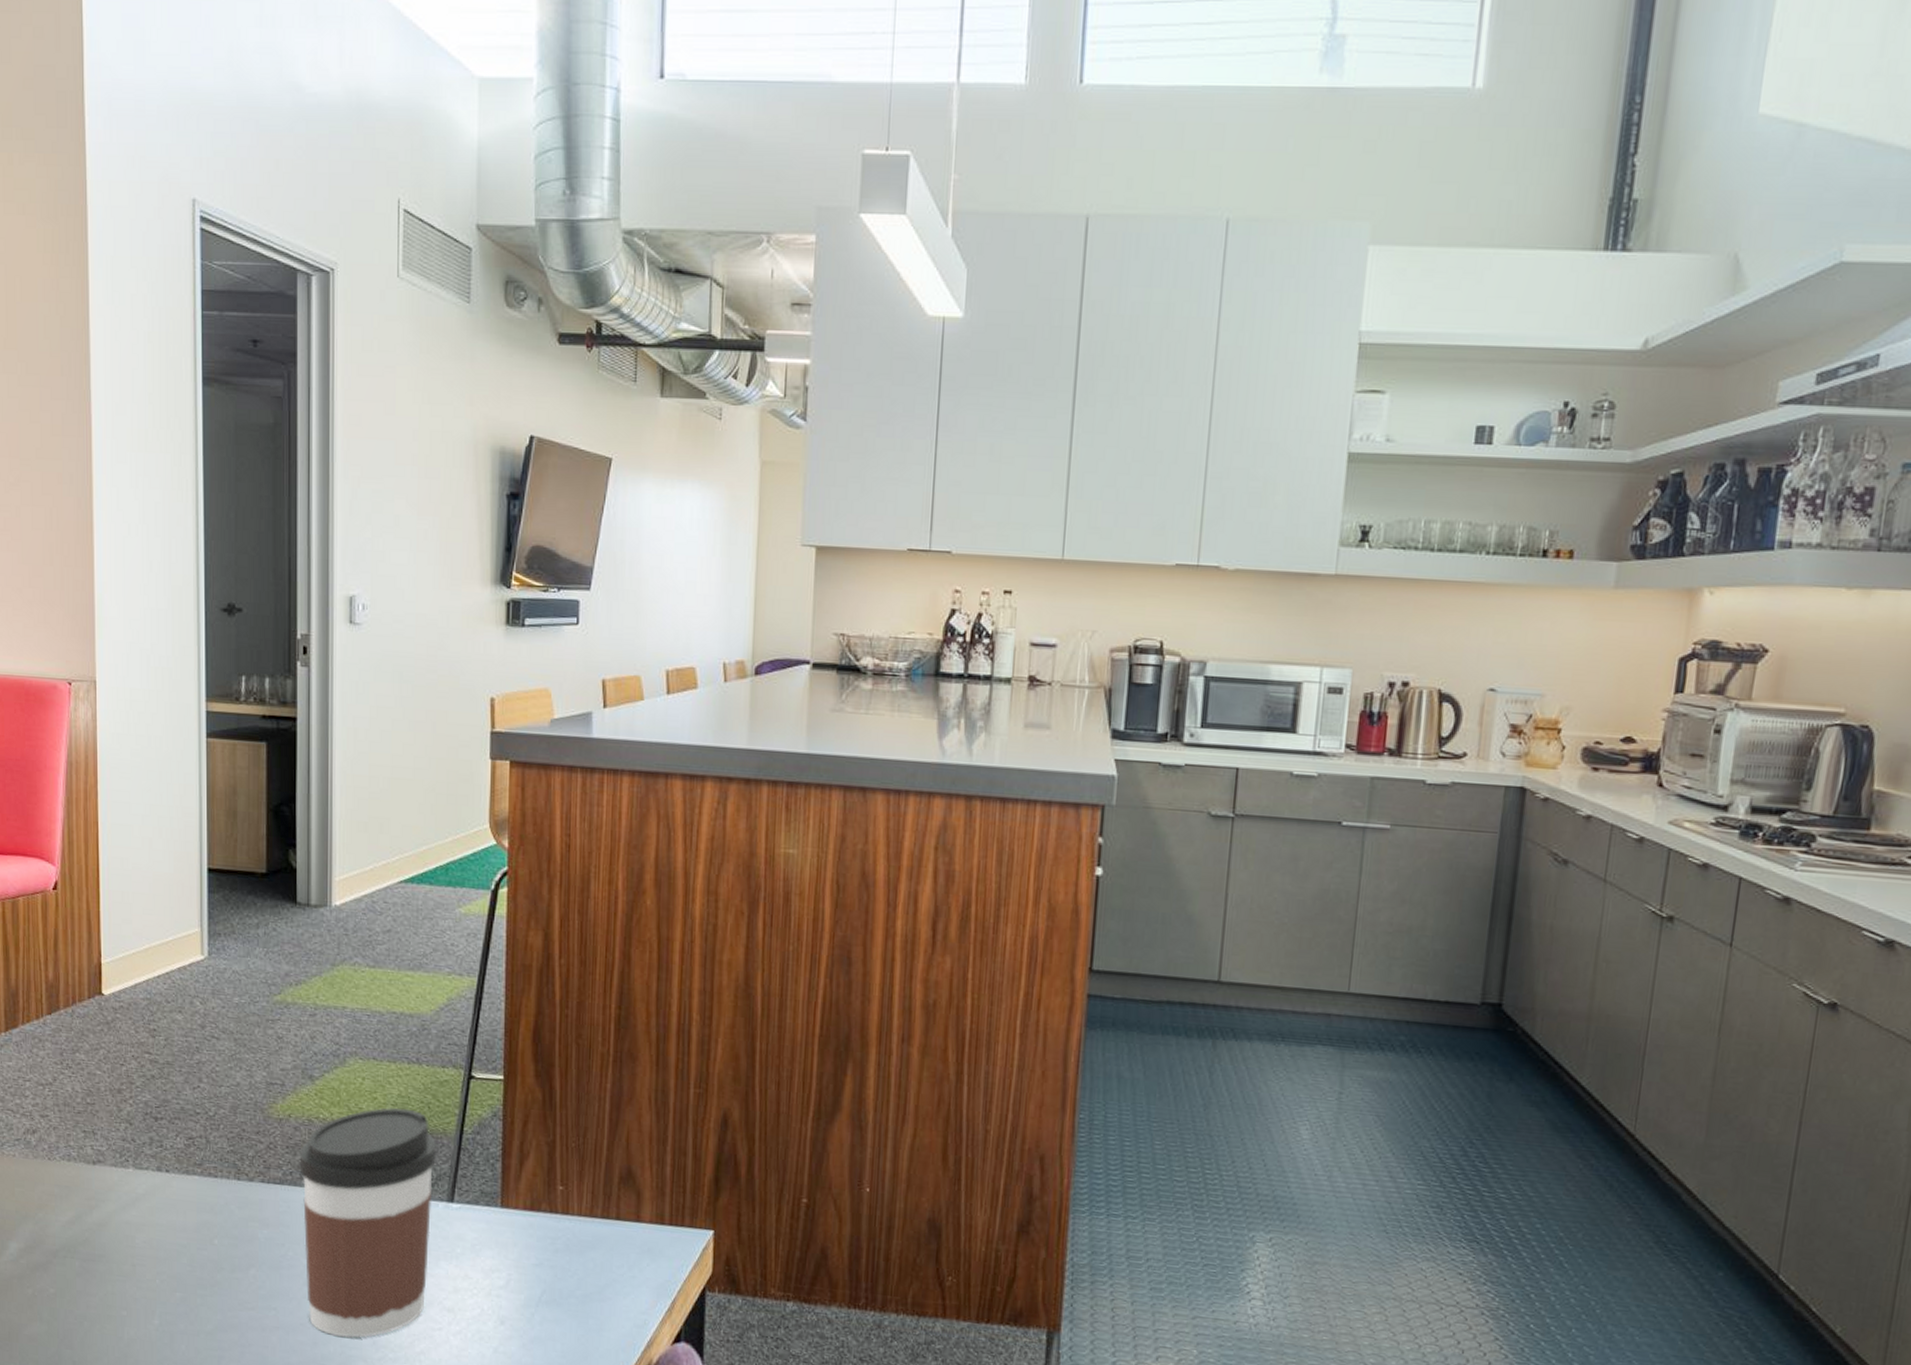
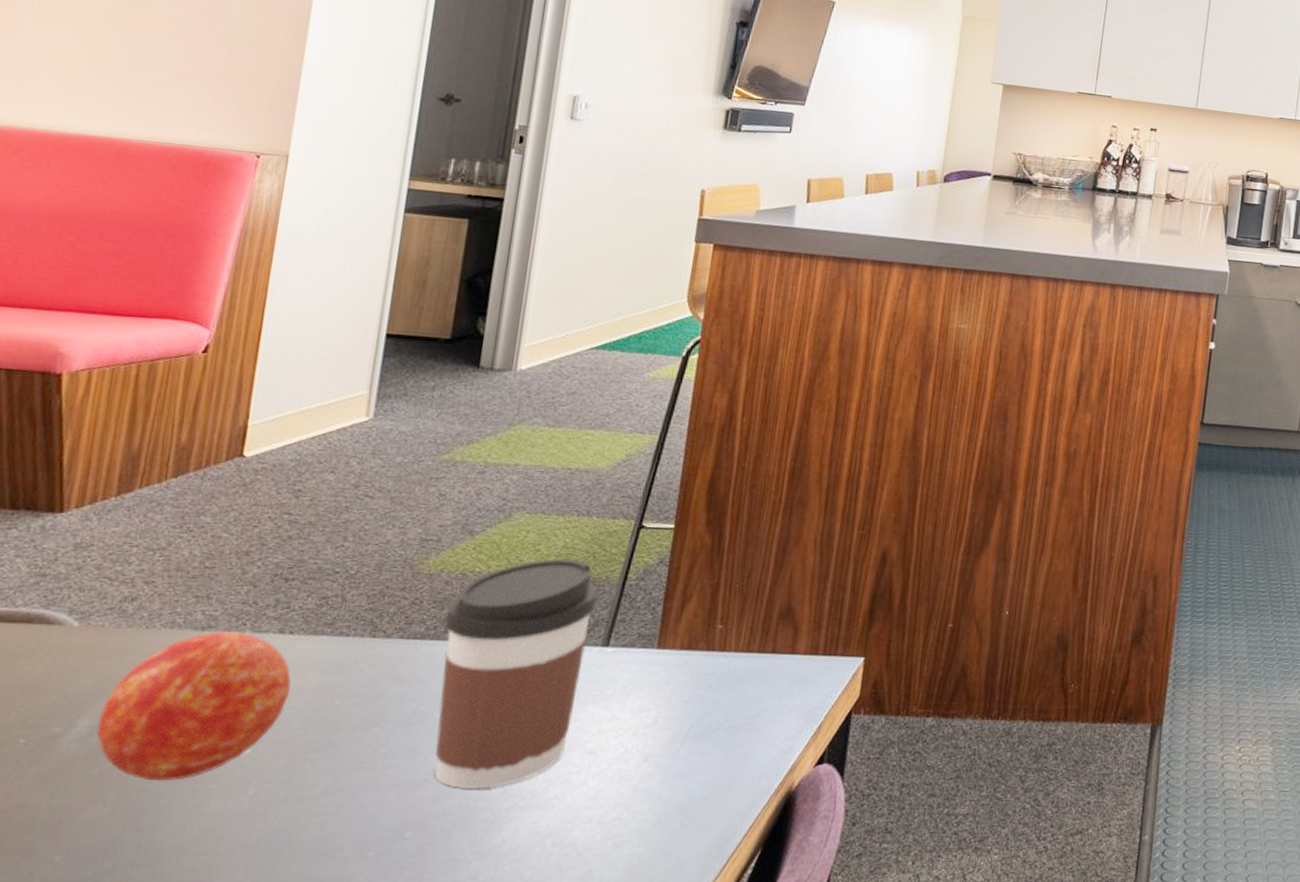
apple: none [25,1166,174,1305] -> present [96,631,291,781]

